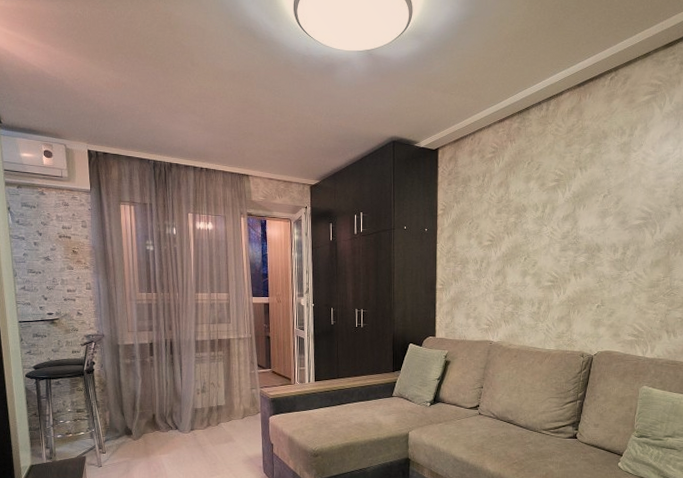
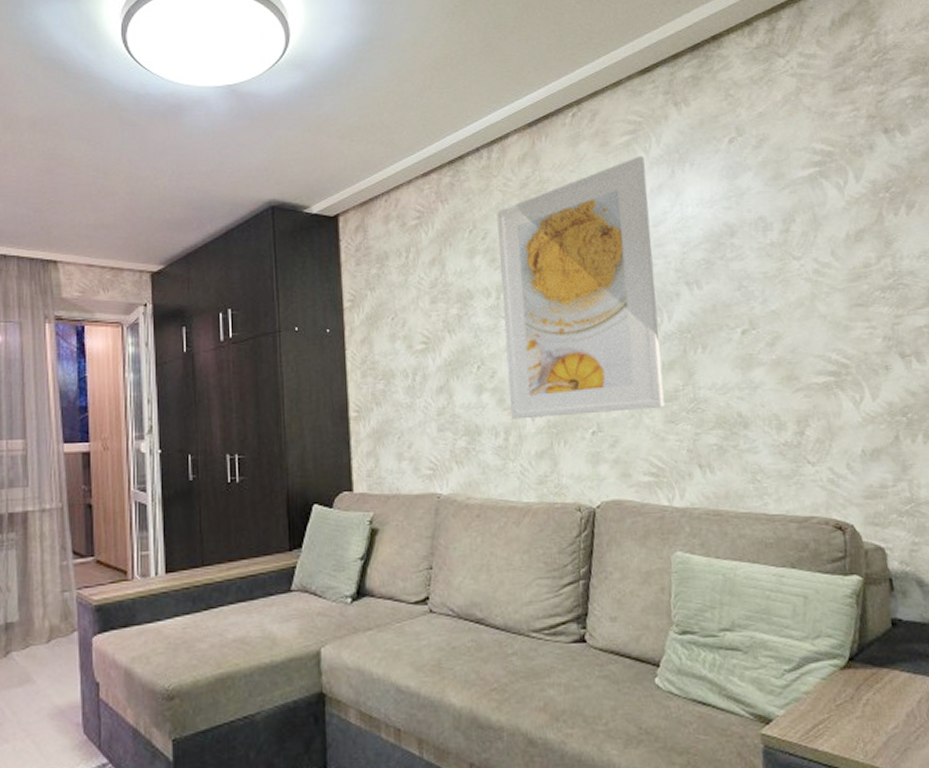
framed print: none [544,111,659,295] -> present [497,156,665,419]

